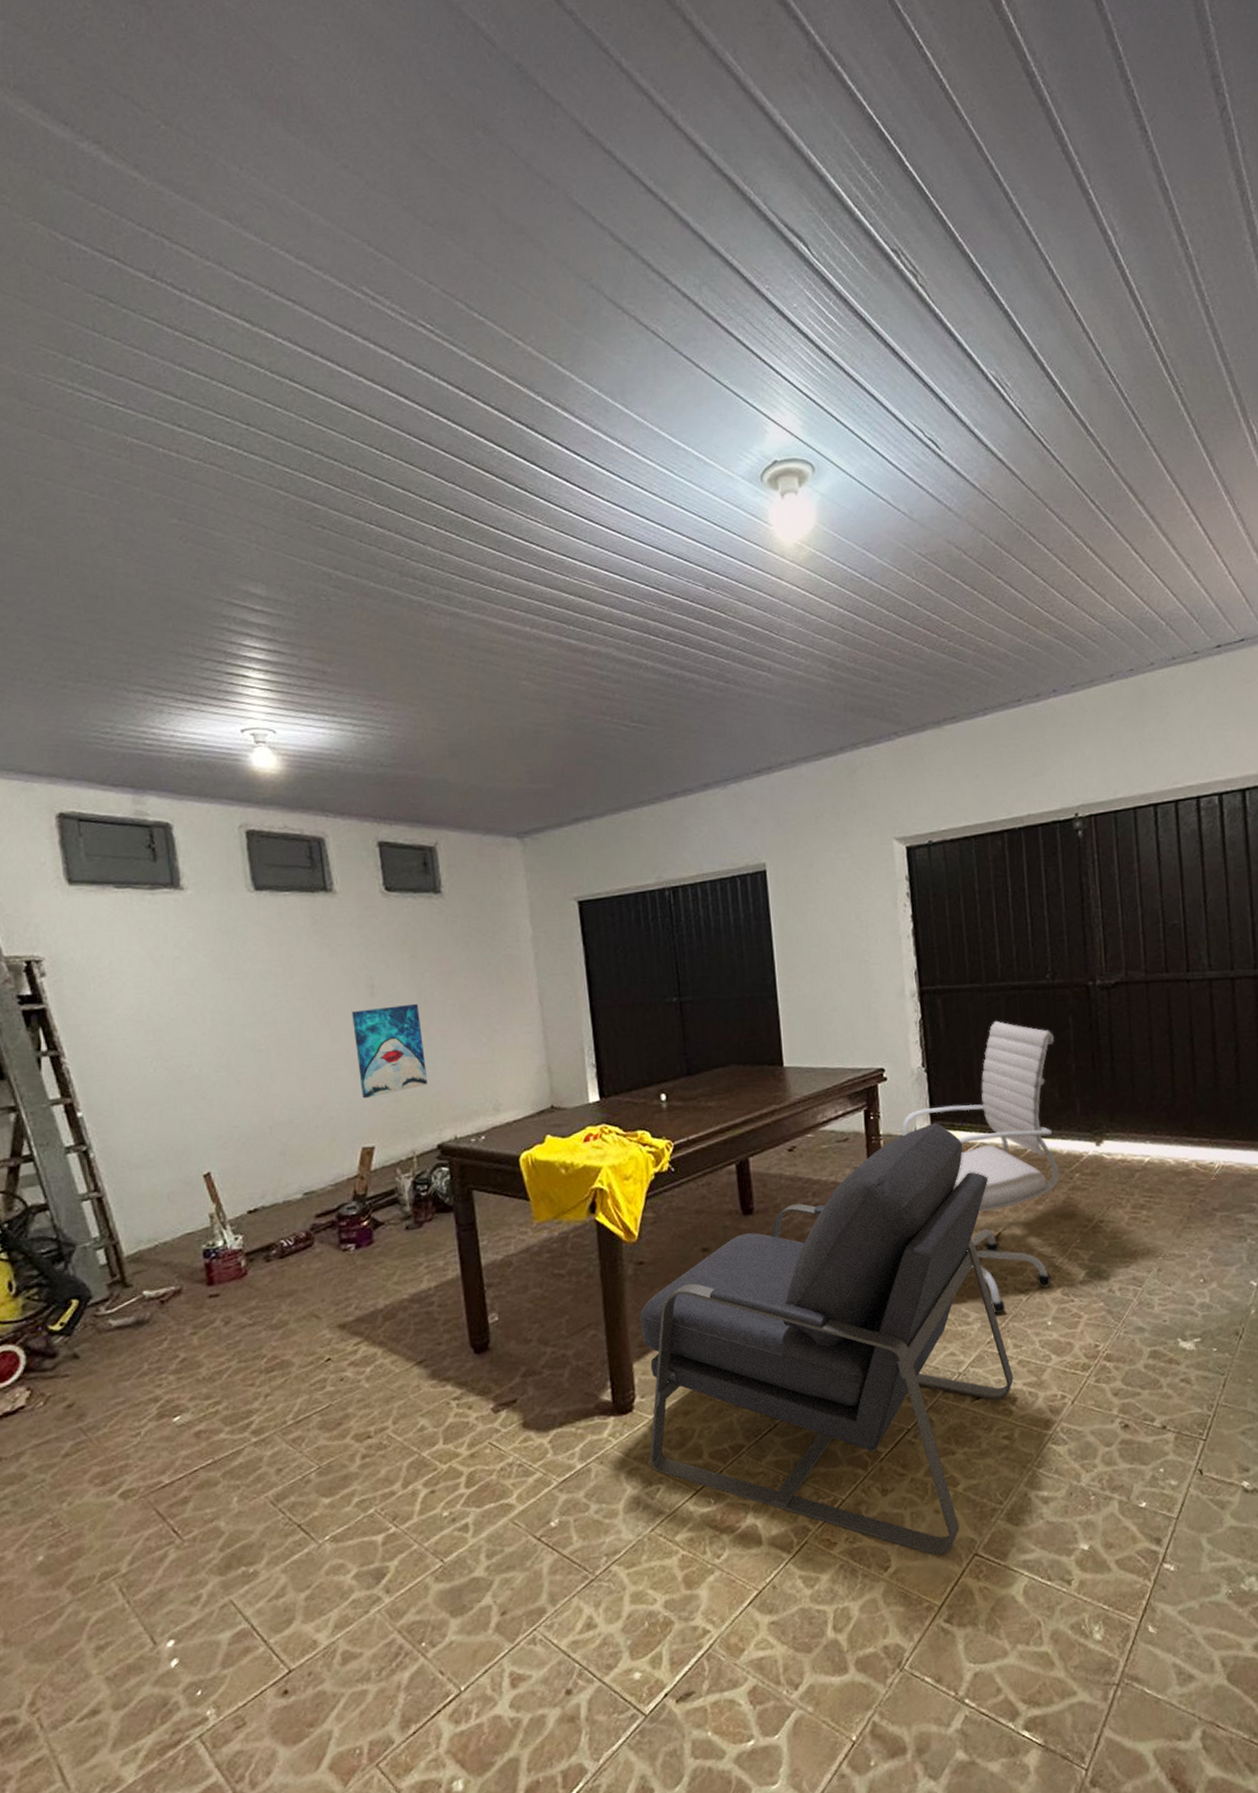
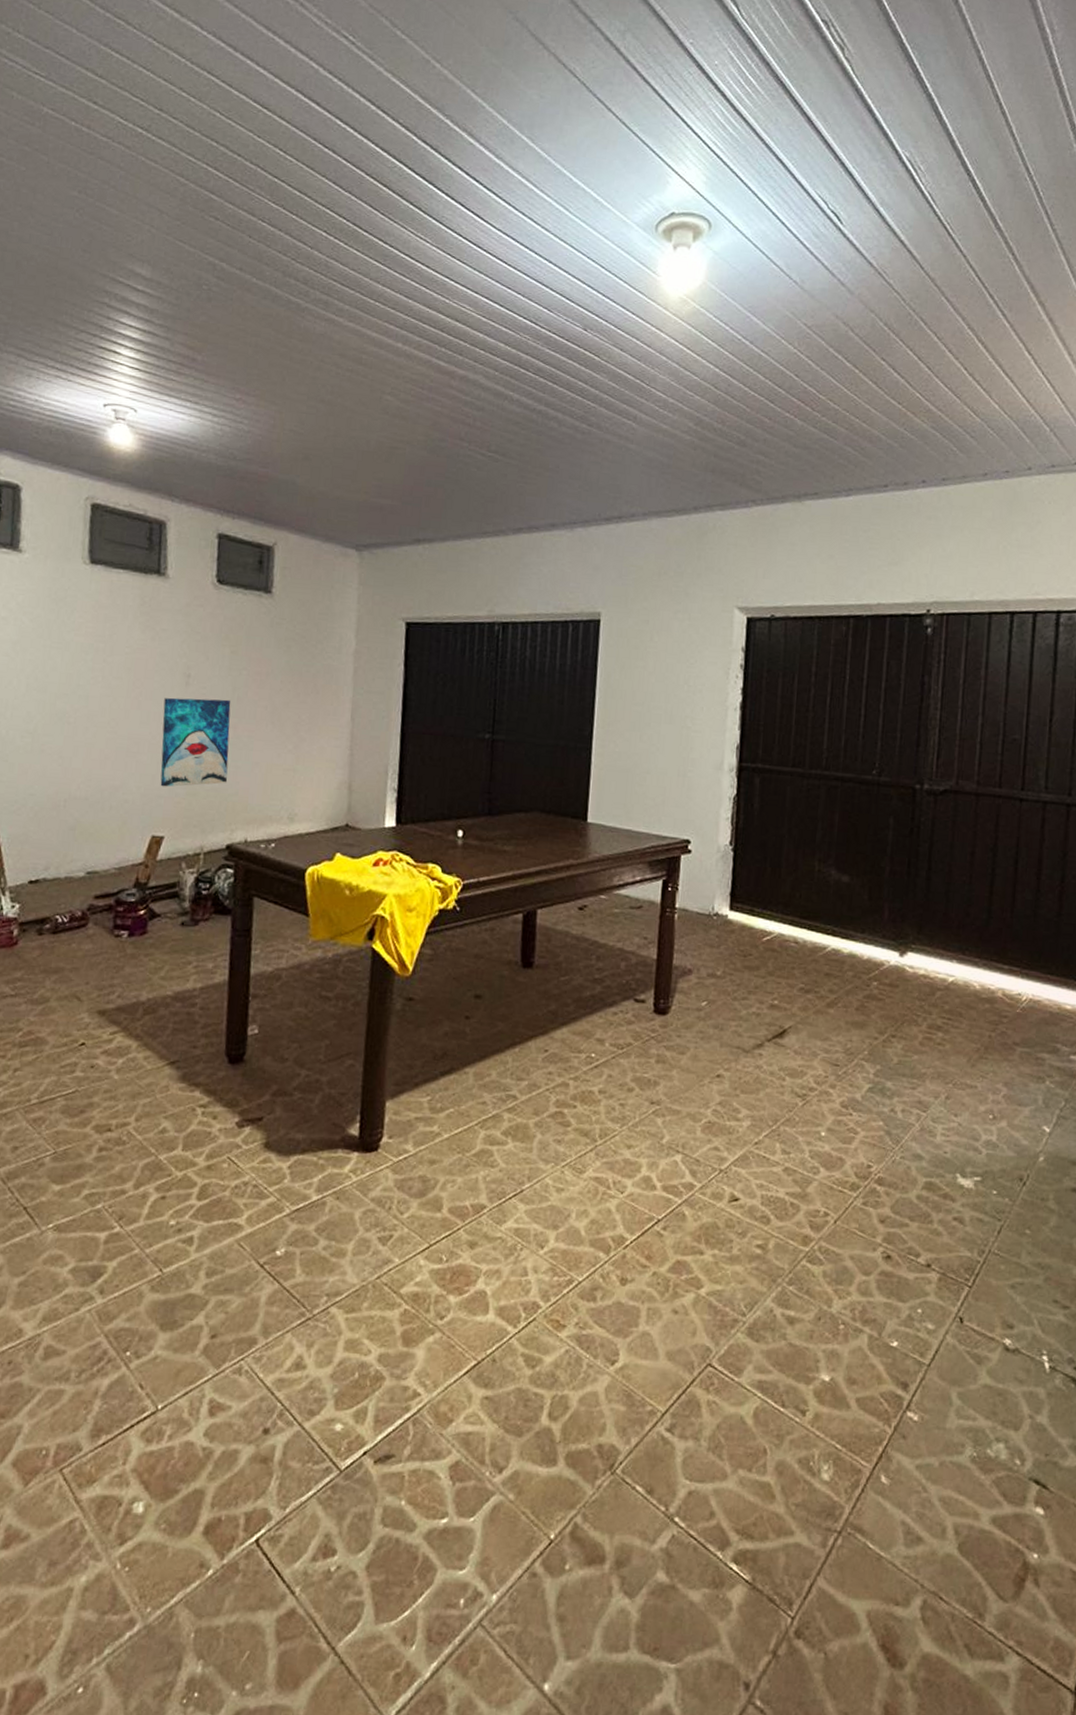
chair: present [639,1123,1014,1555] -> none [387,904,782,1358]
office chair: present [901,1020,1060,1314] -> none [698,809,871,1115]

